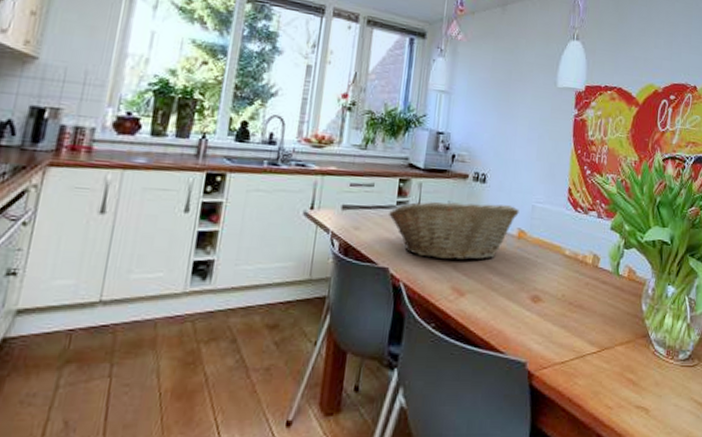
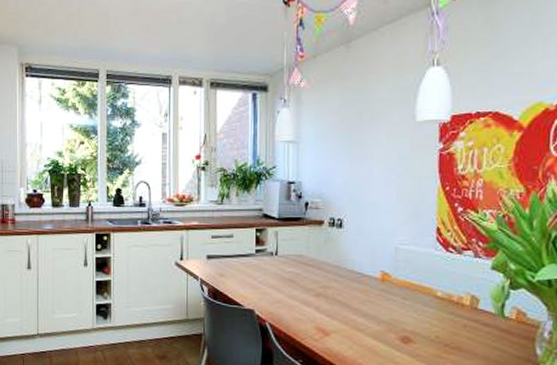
fruit basket: present [389,201,519,261] -> none [249,247,381,303]

